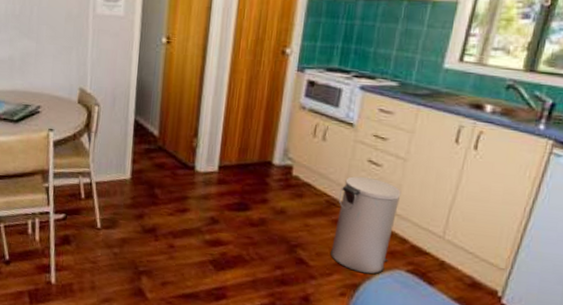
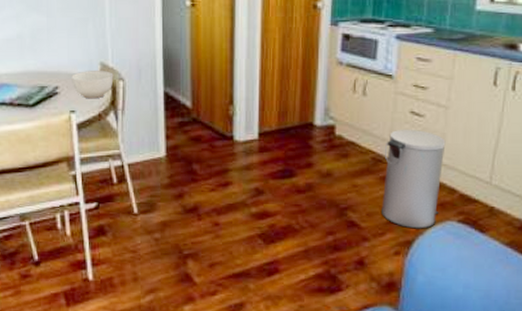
bowl: none [52,94,90,121] -> present [70,71,114,99]

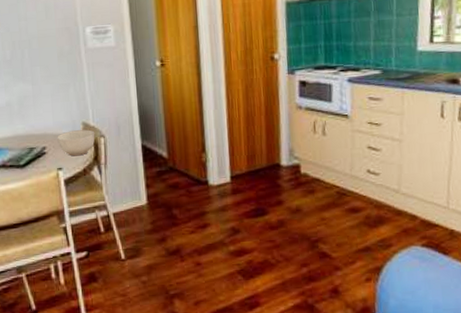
trash bin: present [381,129,446,229] -> none [347,163,403,256]

